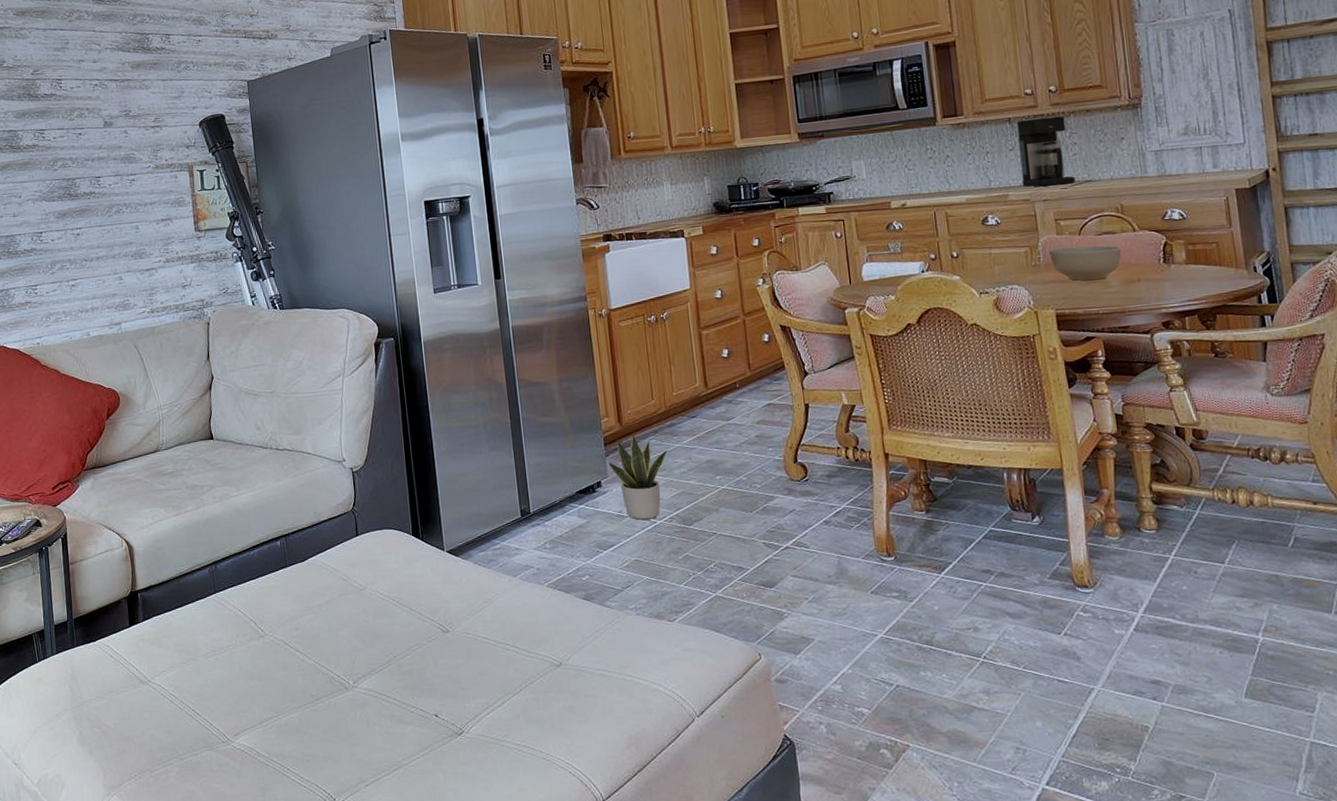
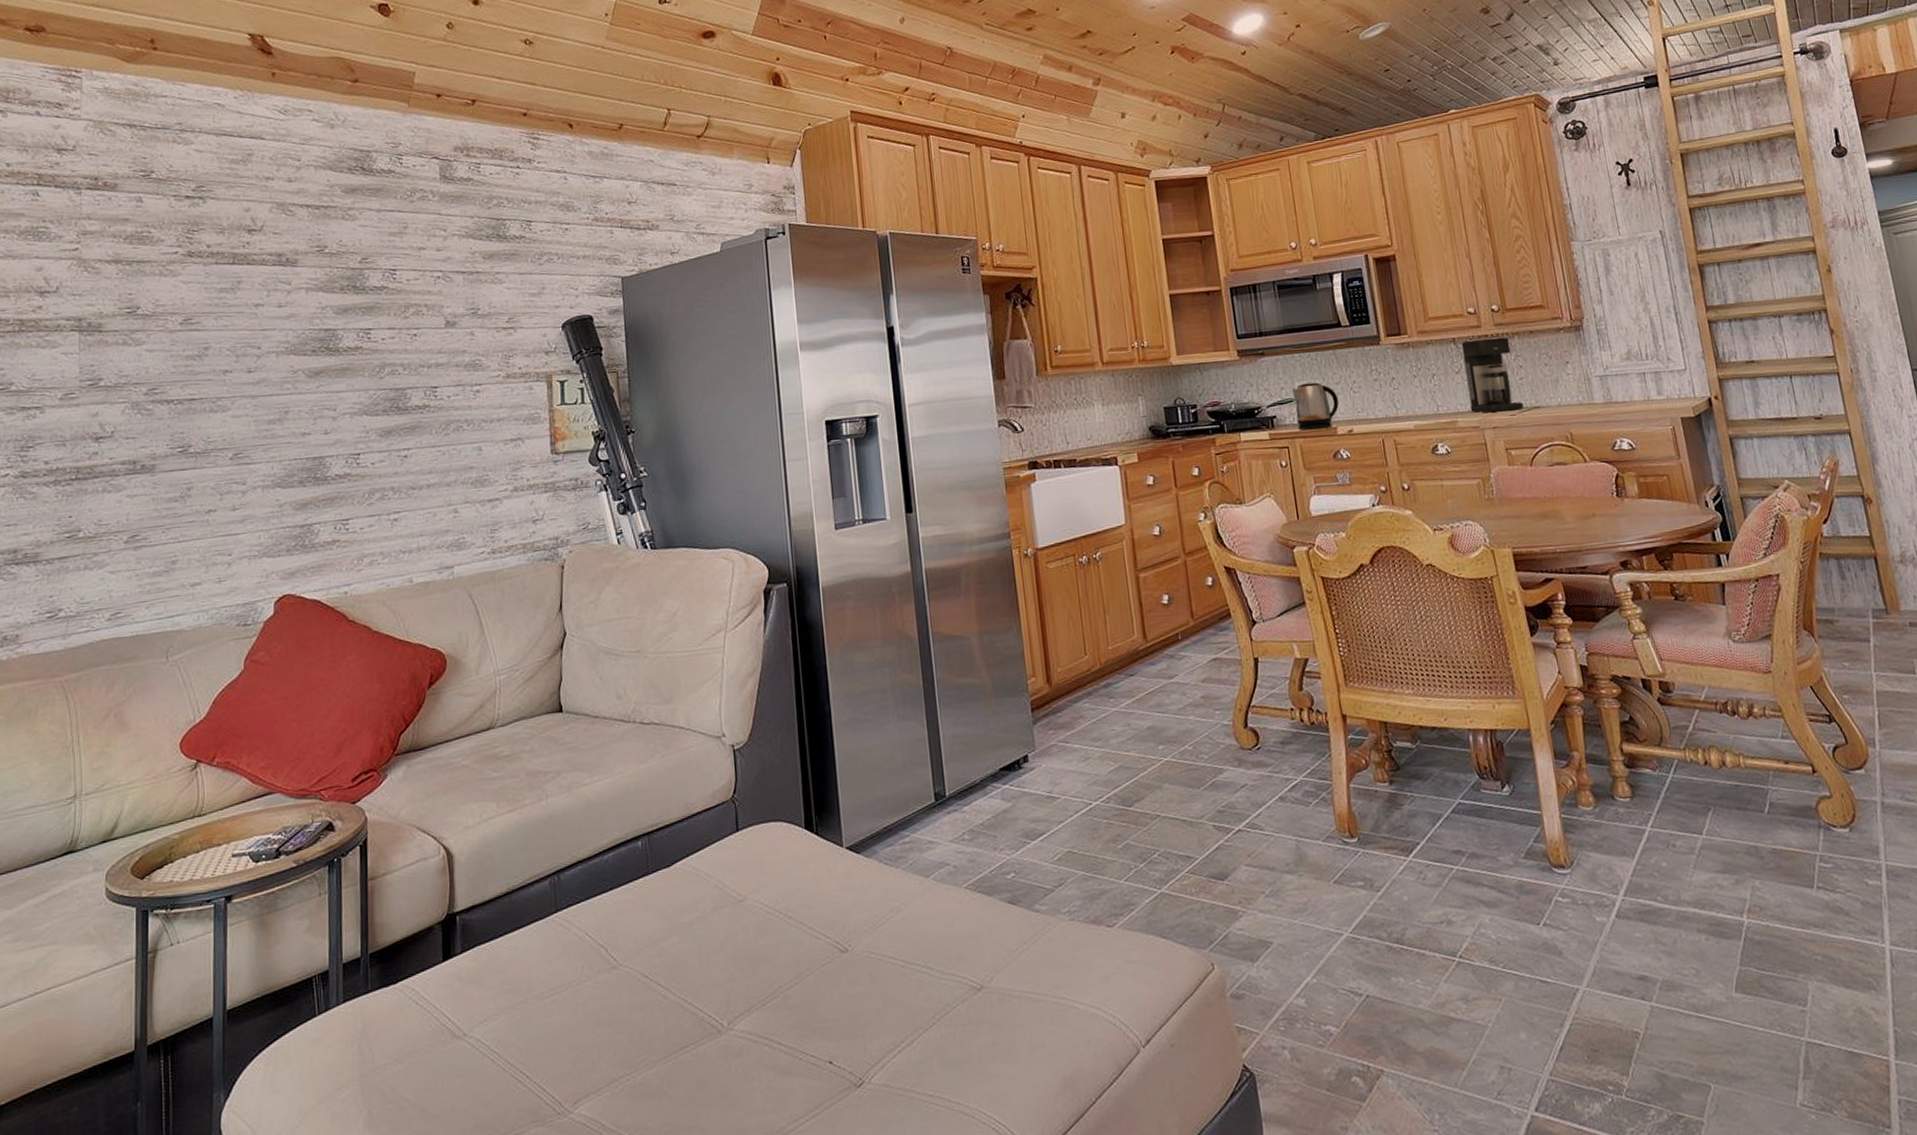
potted plant: present [608,432,668,520] -> none [1036,694,1104,802]
kettle: none [848,160,894,205] -> present [1291,381,1340,431]
bowl: present [1048,245,1122,281] -> none [1501,477,1575,517]

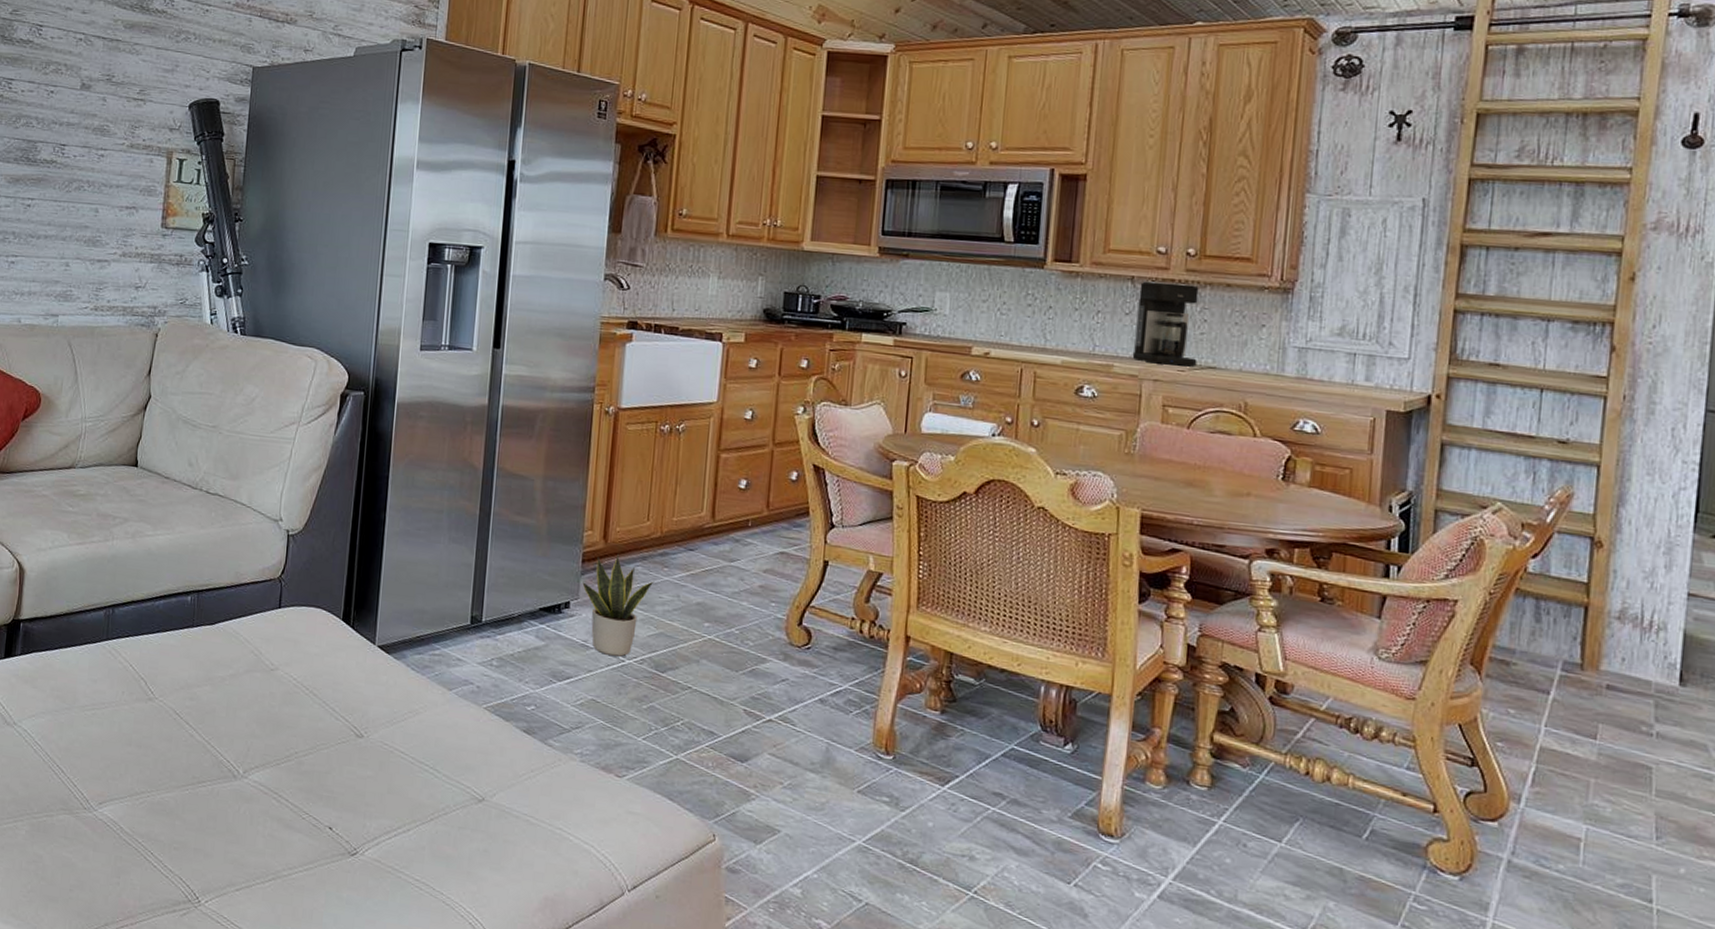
potted plant: none [1036,694,1104,802] -> present [582,553,655,657]
kettle: present [1291,381,1340,431] -> none [928,294,982,346]

